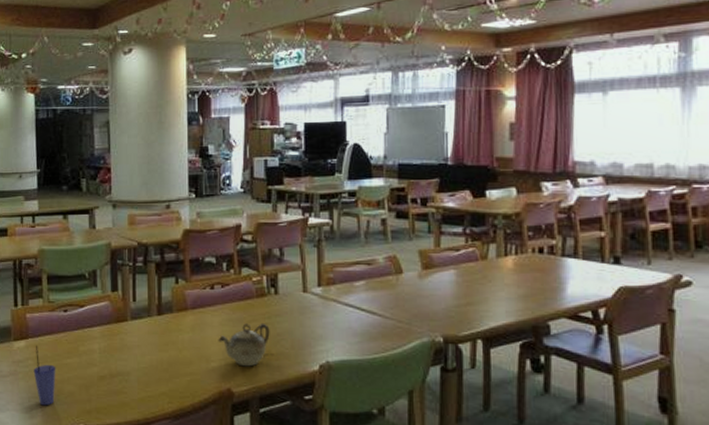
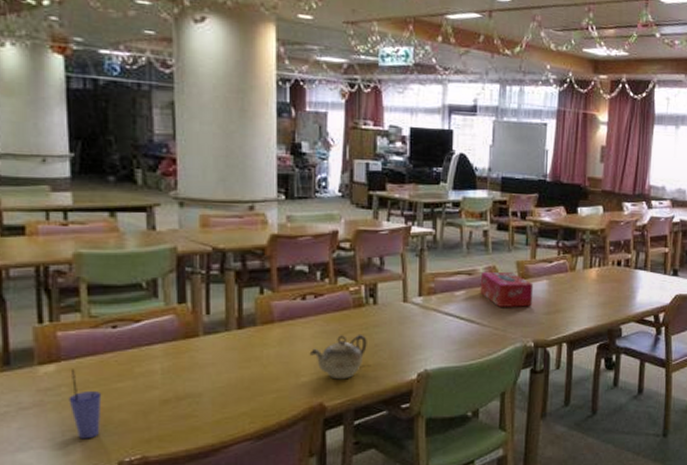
tissue box: none [380,261,440,299] -> present [480,271,534,307]

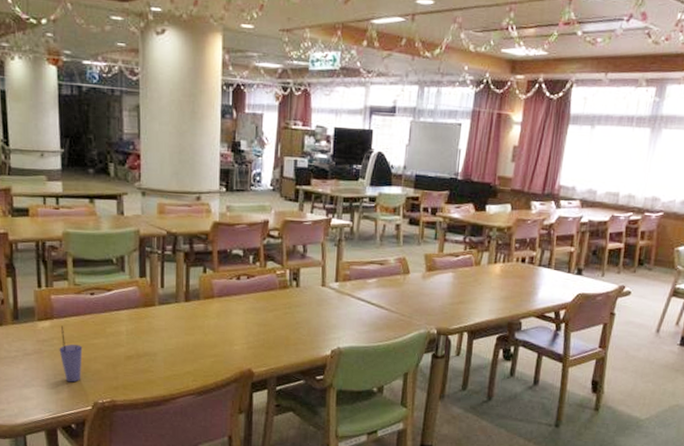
teapot: present [309,334,367,380] -> none [241,312,290,351]
tissue box: present [480,271,534,307] -> none [390,263,440,297]

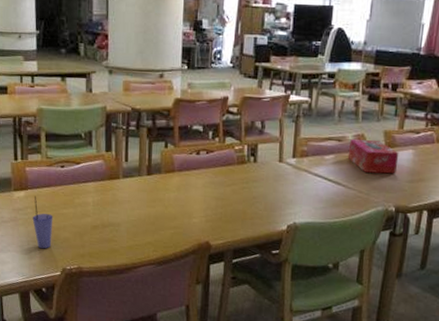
tissue box: none [390,263,440,297] -> present [347,139,399,174]

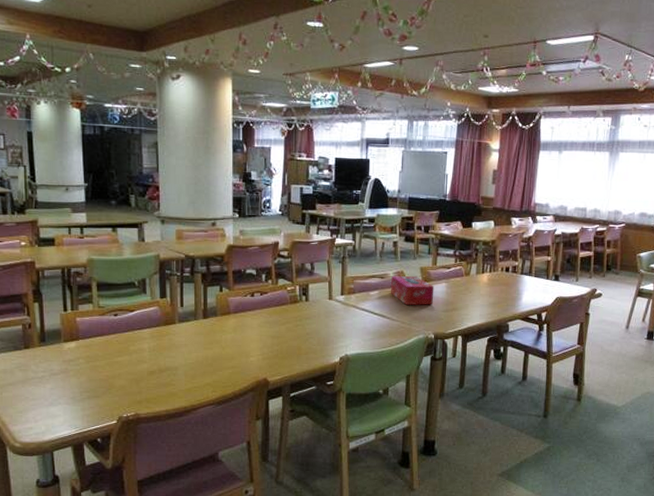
straw: present [32,196,53,249] -> none [85,346,107,399]

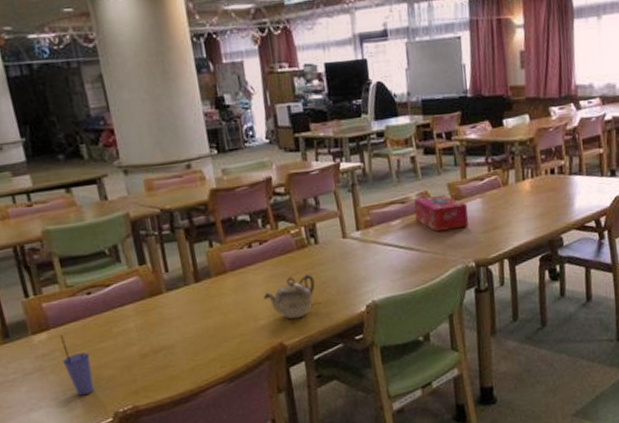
straw: none [85,346,107,399] -> present [60,335,95,396]
teapot: none [256,324,301,360] -> present [263,273,315,320]

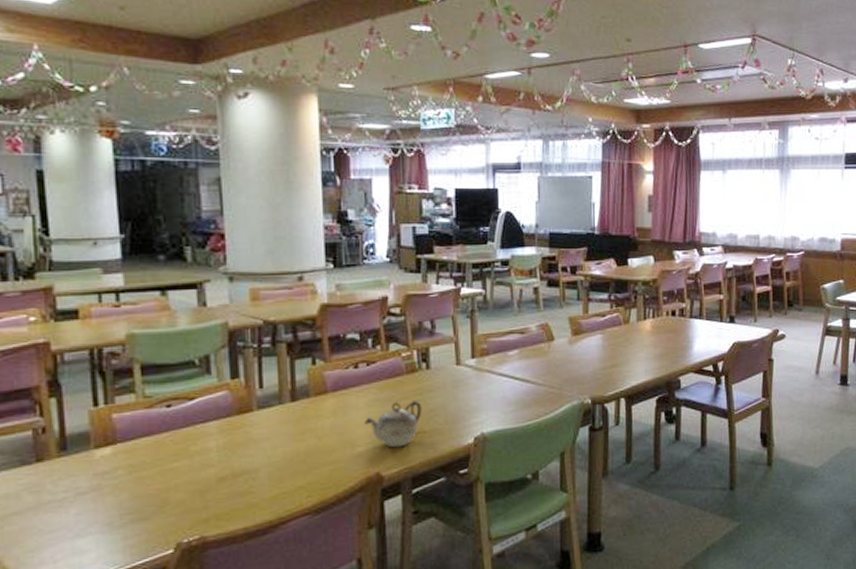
straw: present [60,335,95,396] -> none [125,450,159,522]
tissue box: present [414,194,468,232] -> none [533,328,588,365]

